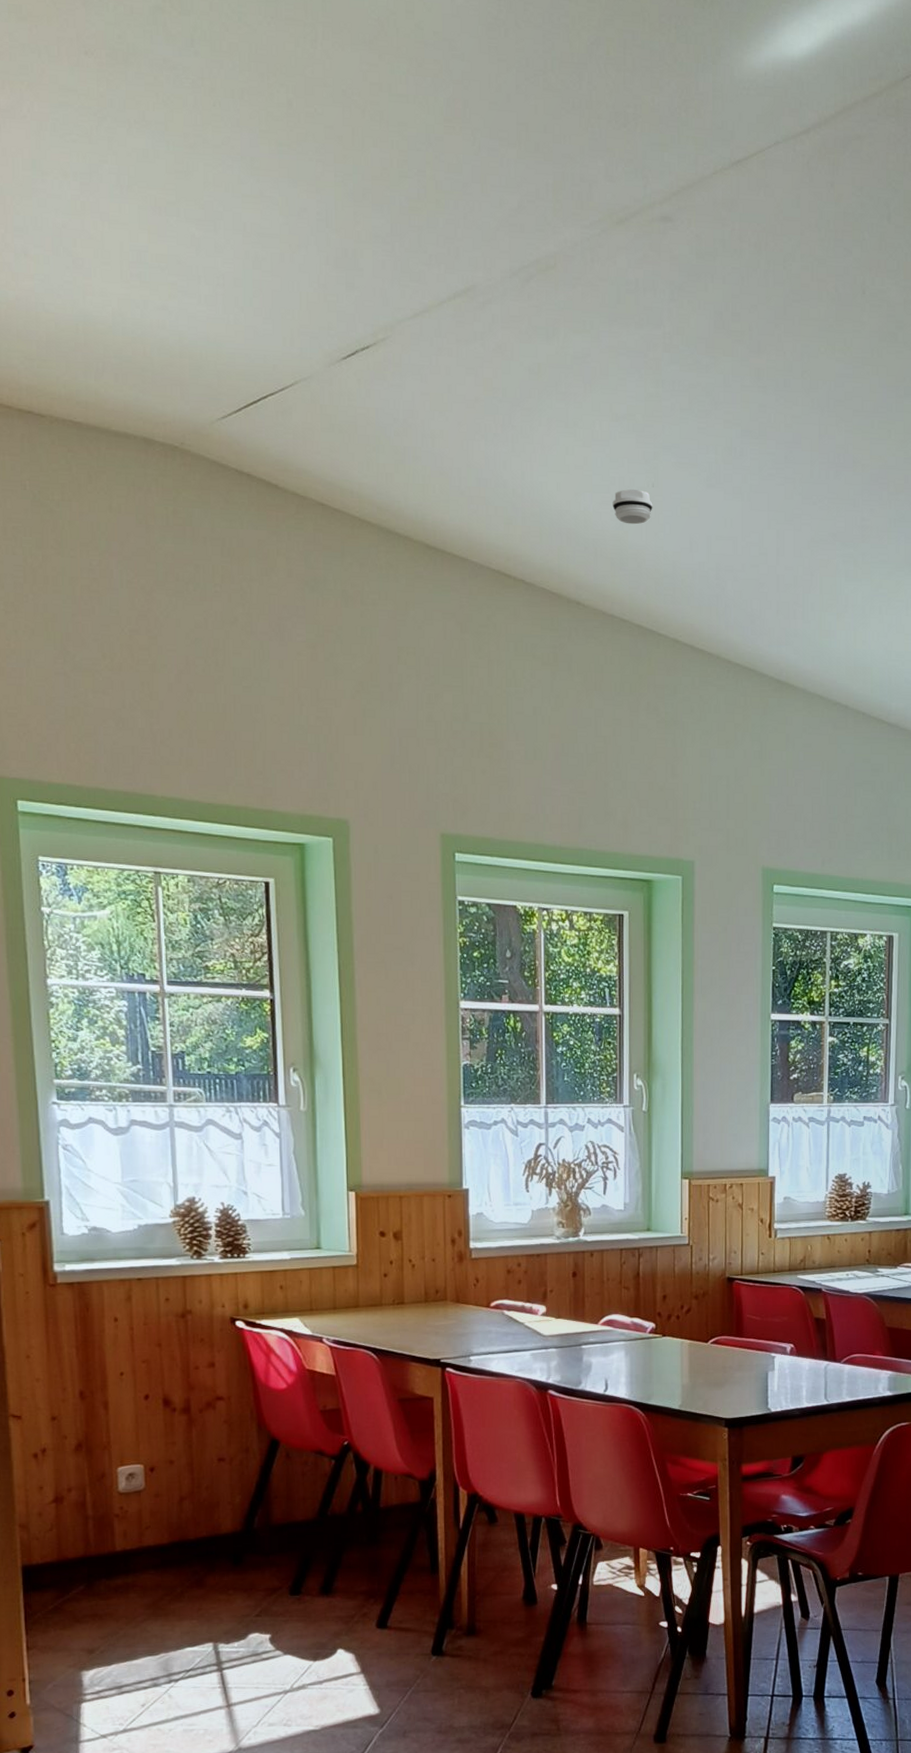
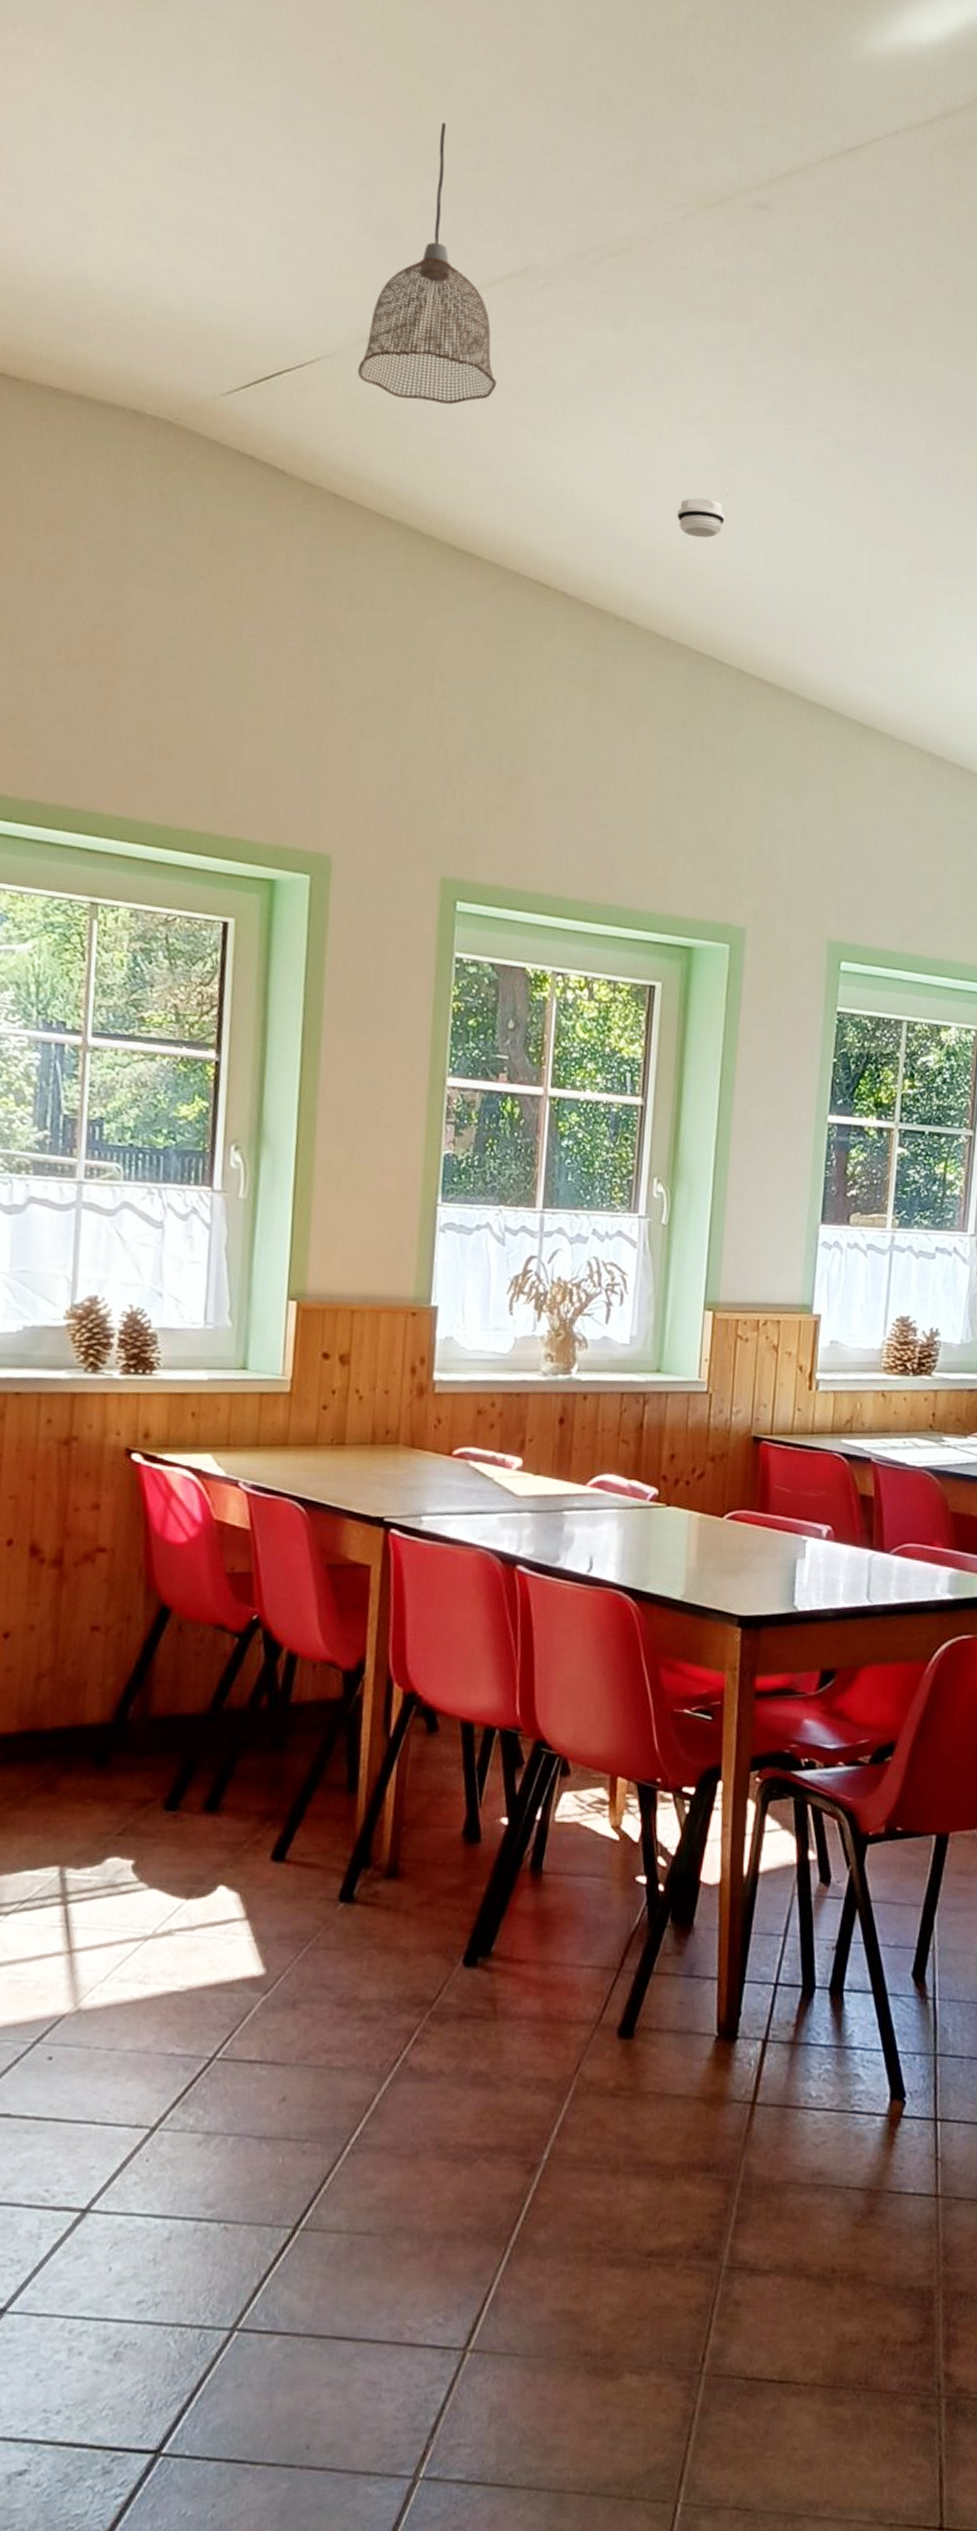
pendant lamp: none [331,157,451,417] -> present [357,123,497,405]

